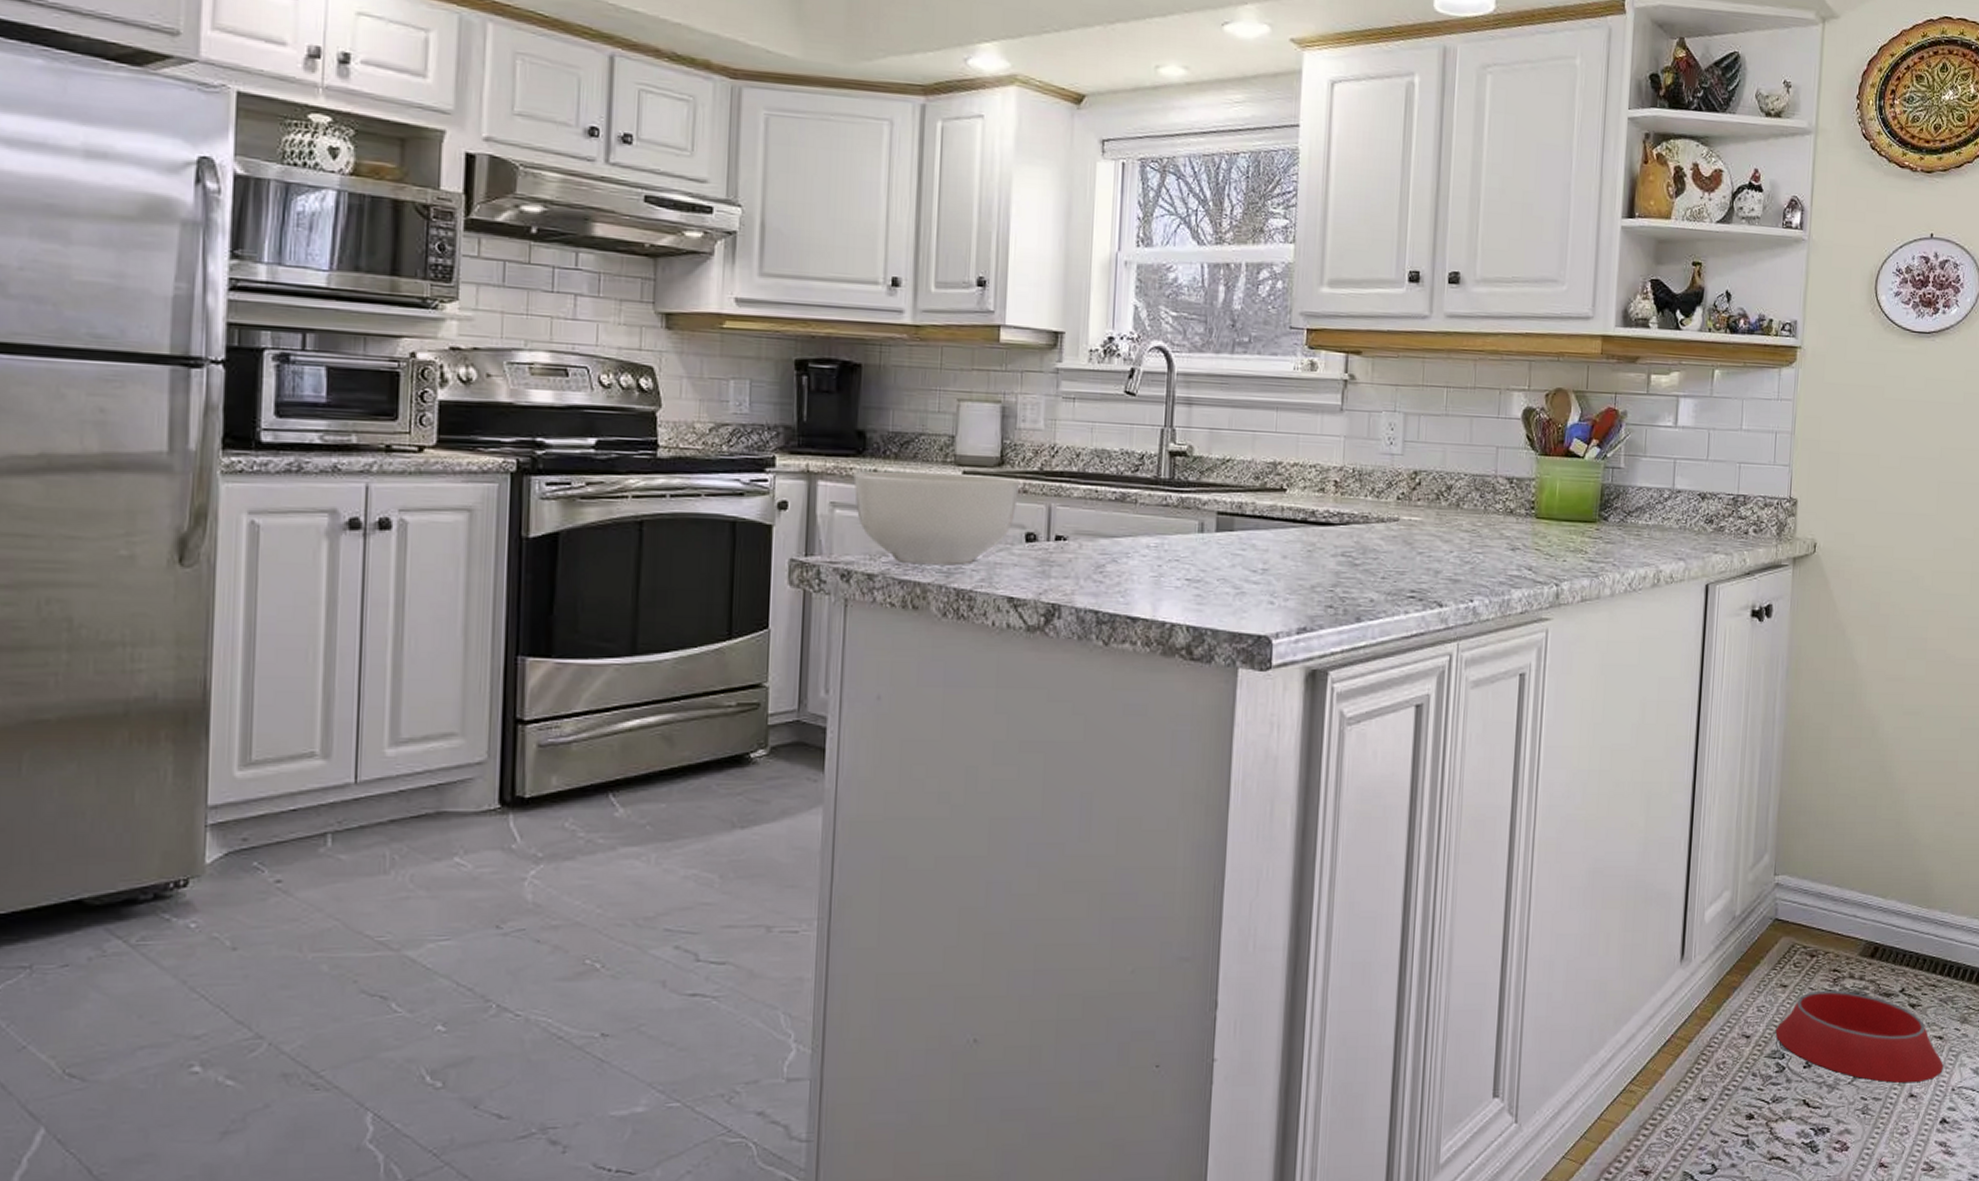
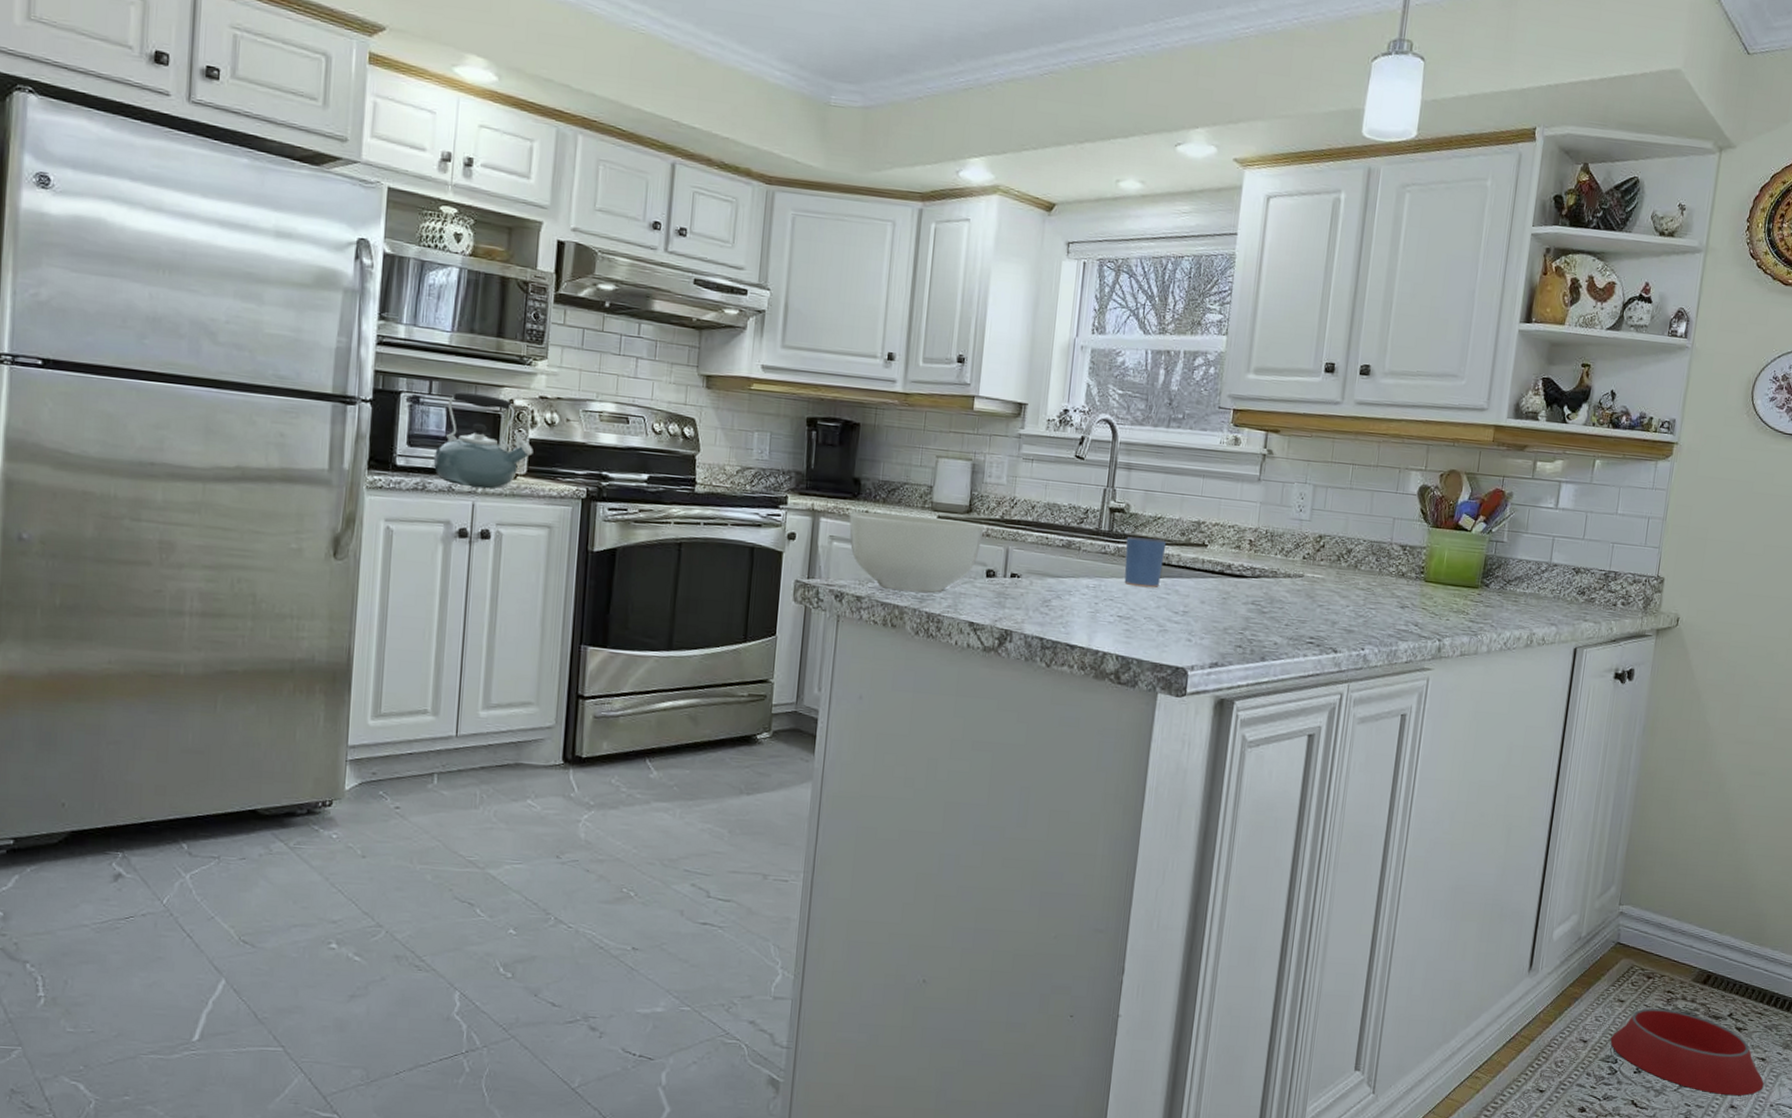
kettle: none [311,346,445,467] -> present [433,392,533,489]
mug: none [1190,484,1239,544] -> present [1124,536,1167,589]

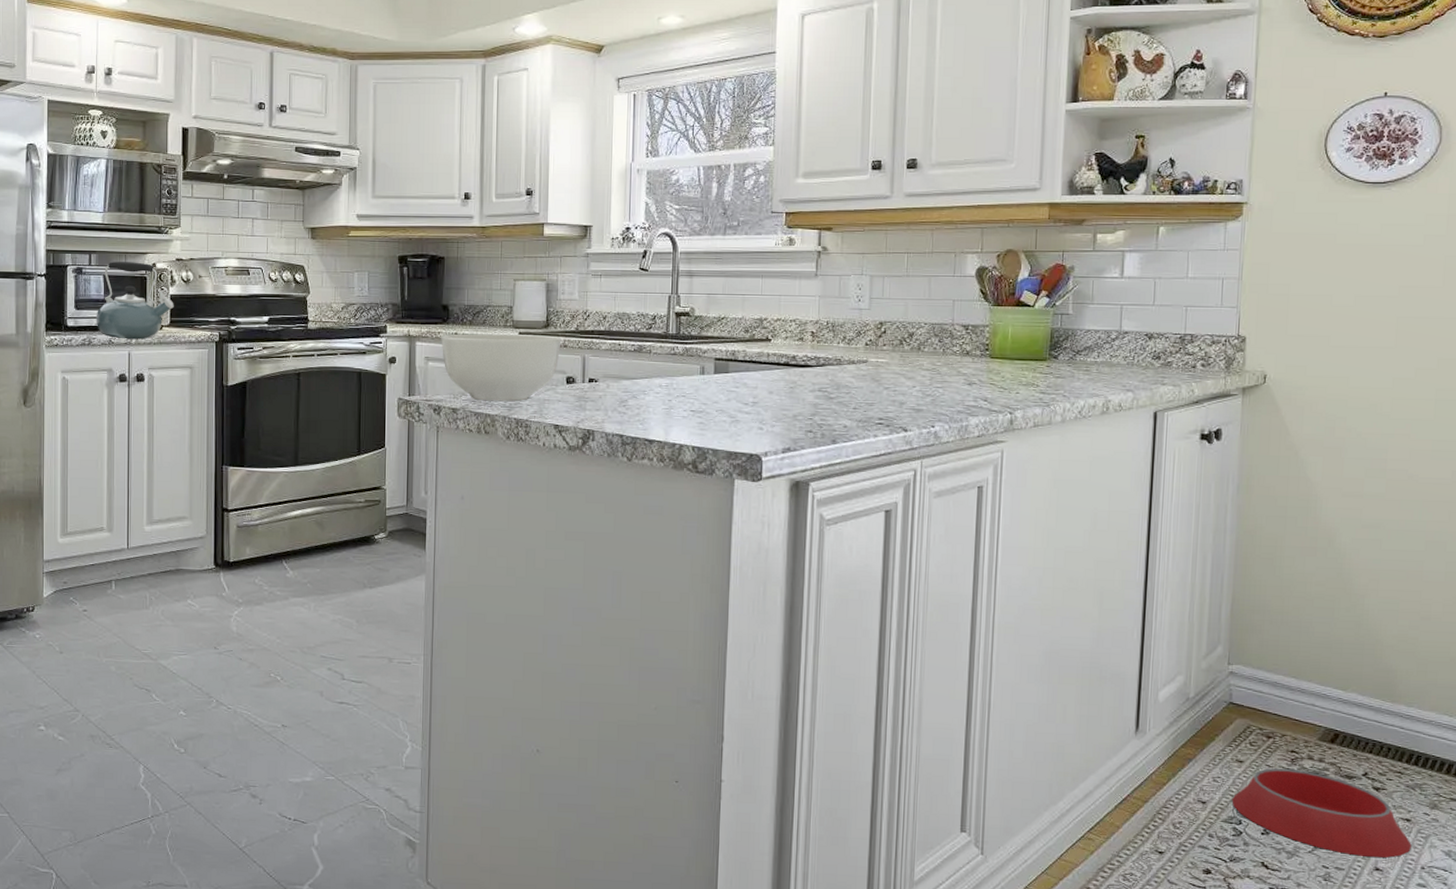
mug: present [1124,536,1167,589] -> none [693,337,732,383]

